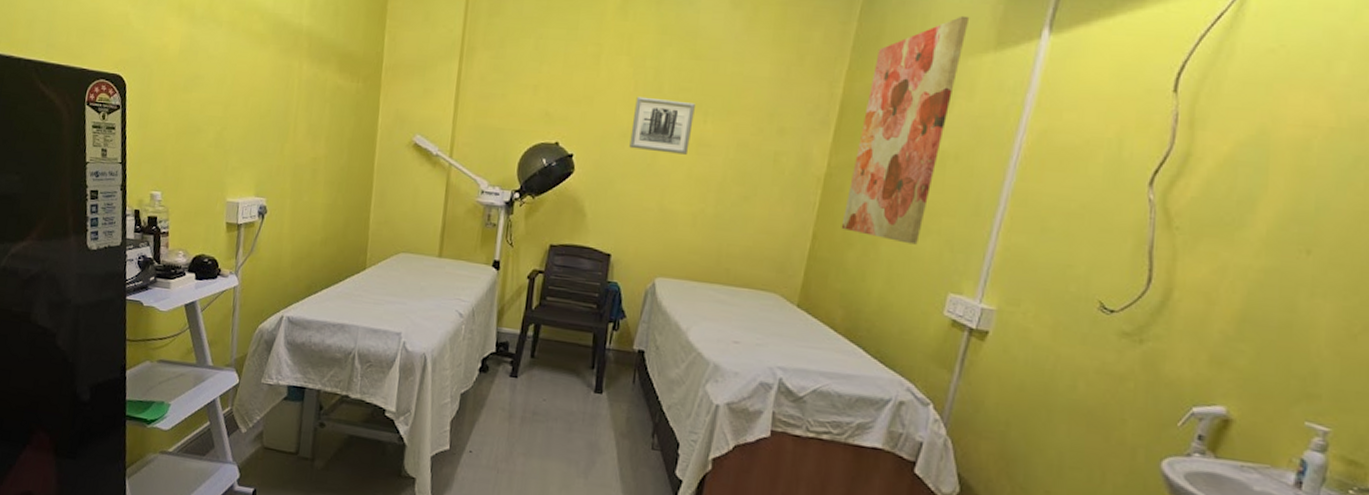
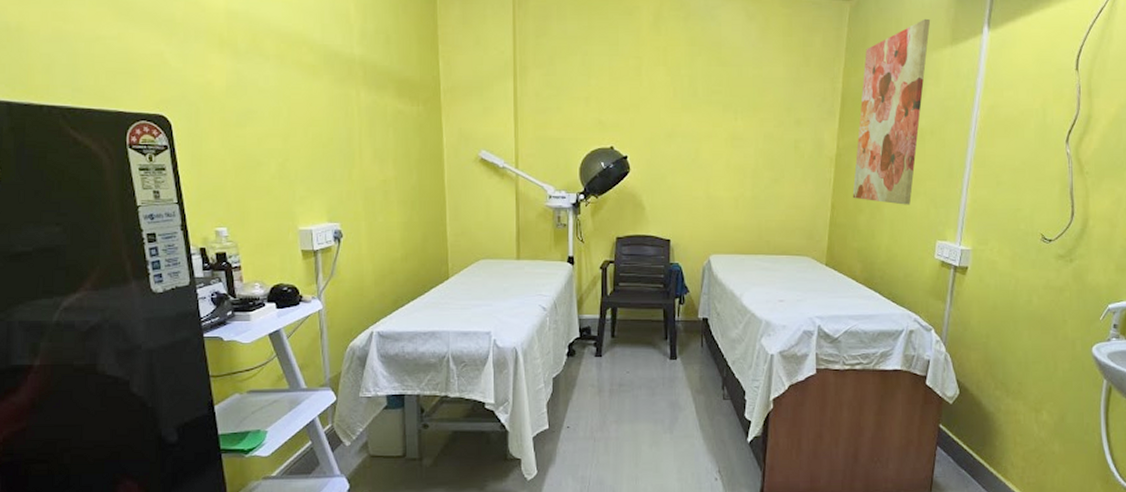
wall art: present [629,96,695,155] -> none [675,101,726,148]

